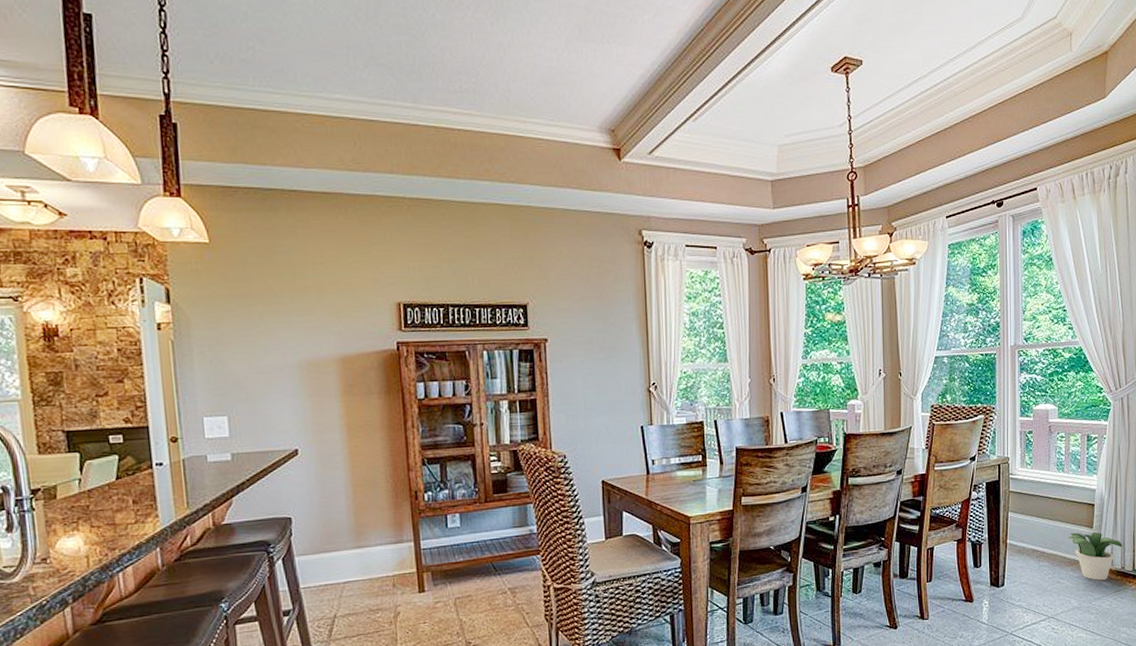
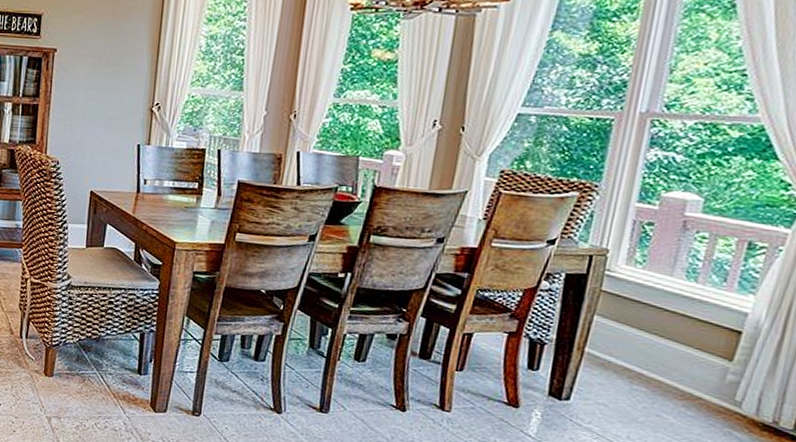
potted plant: present [1068,531,1122,581] -> none [686,361,782,432]

